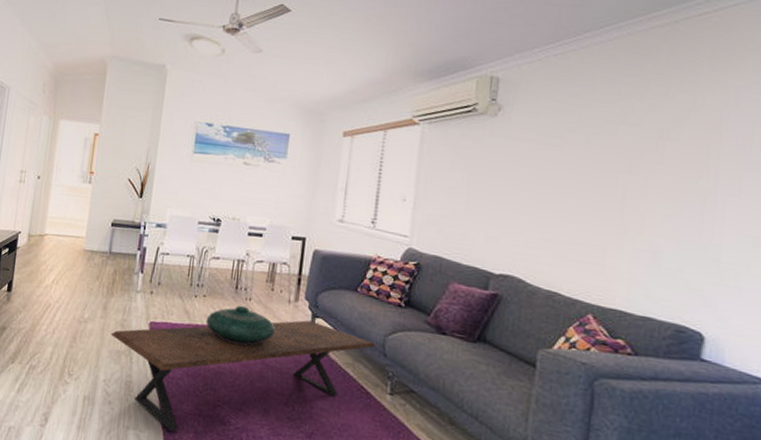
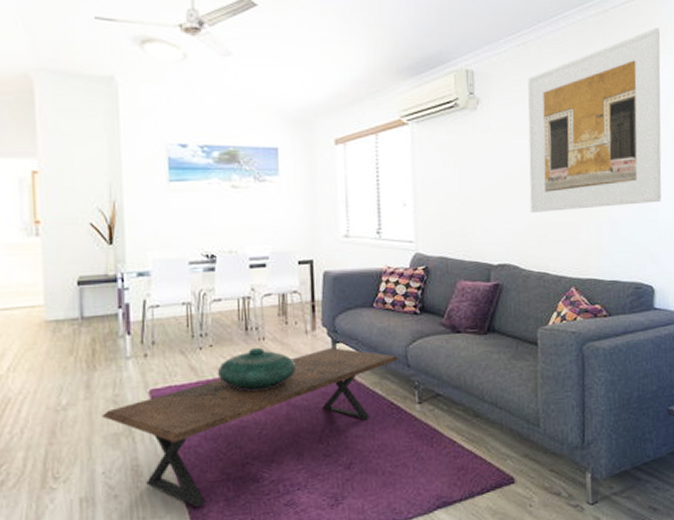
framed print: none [546,42,751,239] -> present [528,28,662,212]

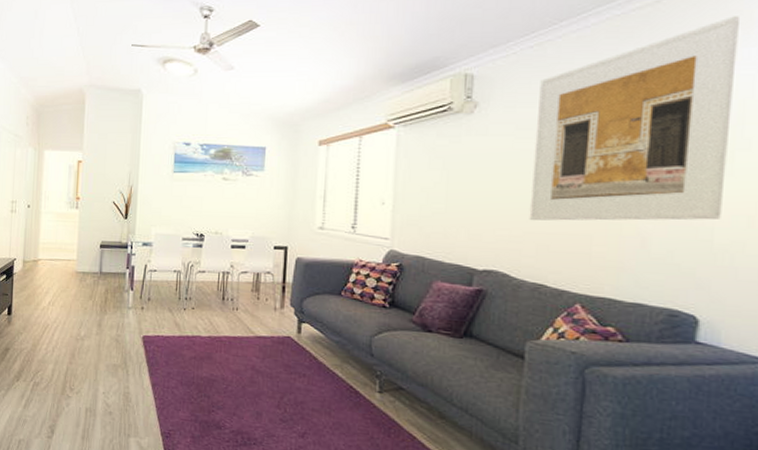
coffee table: present [101,348,400,508] -> none [106,326,364,438]
decorative bowl: present [217,347,297,391] -> none [195,315,264,353]

